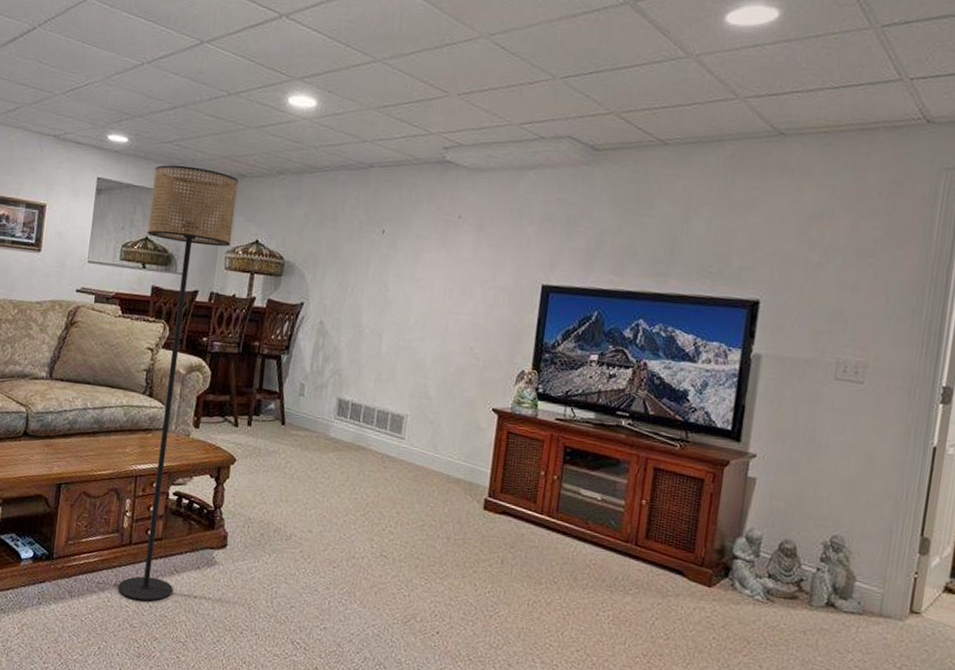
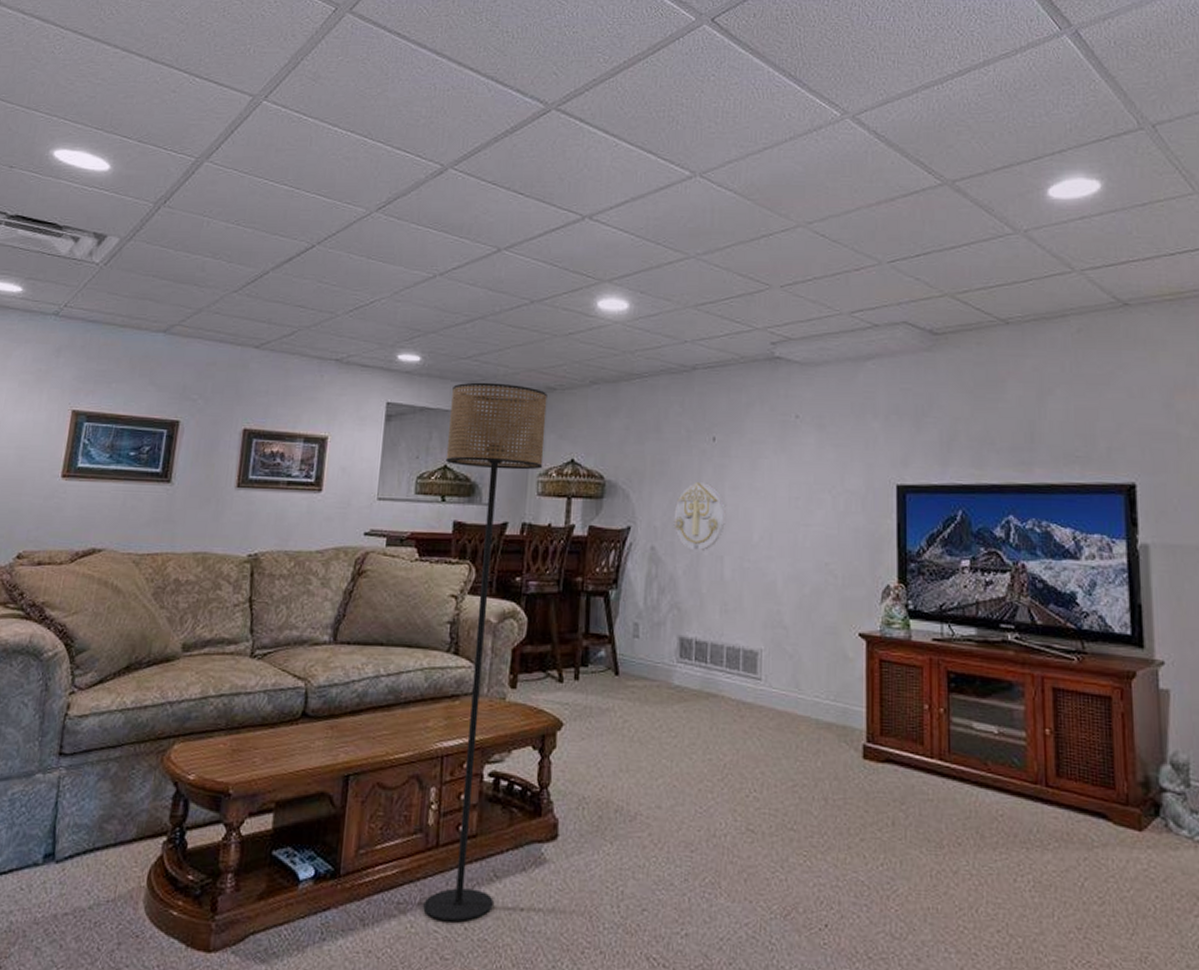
wall decoration: none [341,269,388,329] -> present [673,482,726,552]

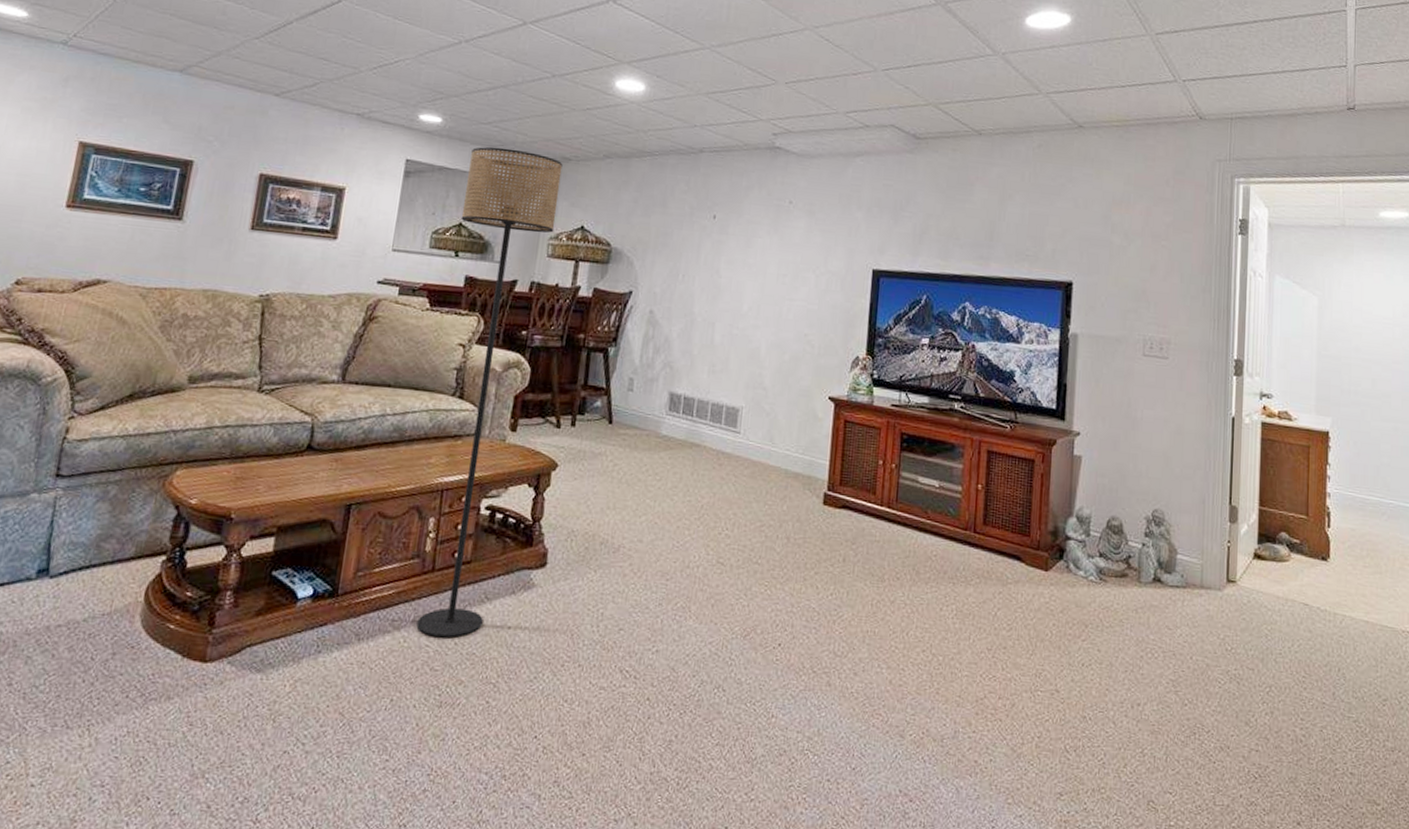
wall decoration: present [673,482,726,552] -> none [672,255,720,318]

